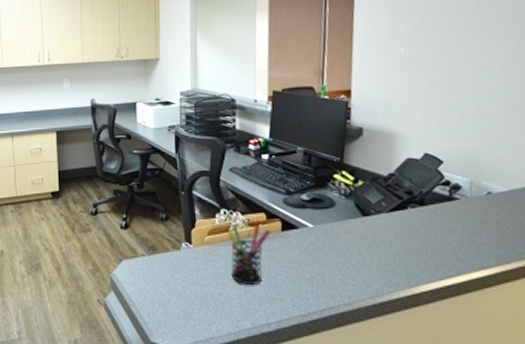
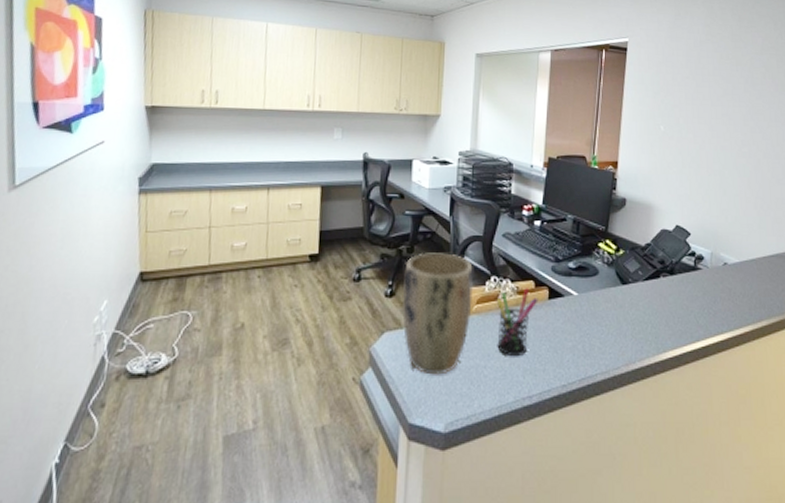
plant pot: none [136,188,204,300] -> present [402,252,474,375]

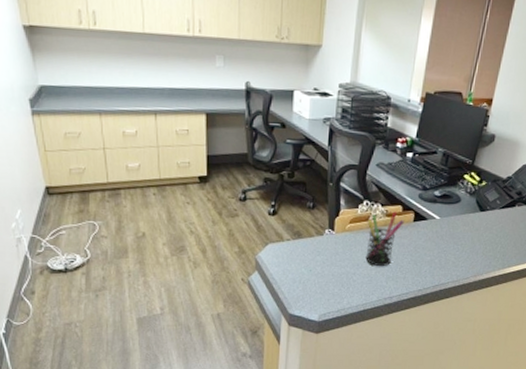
plant pot: present [402,252,474,375] -> none [283,178,349,279]

